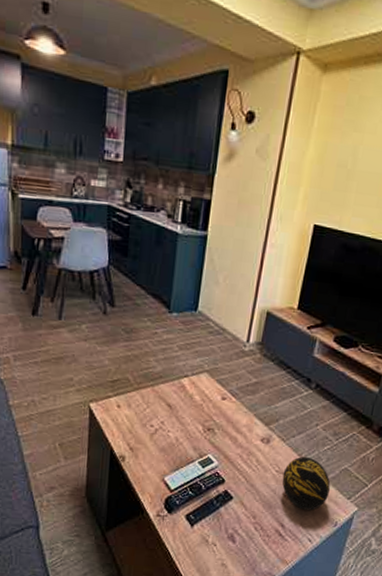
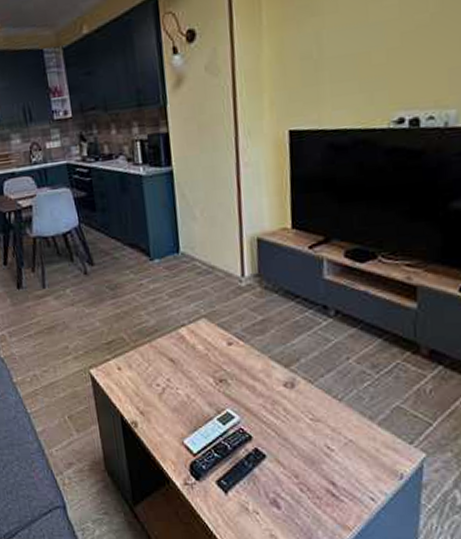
decorative orb: present [282,456,331,510] -> none [319,397,384,462]

